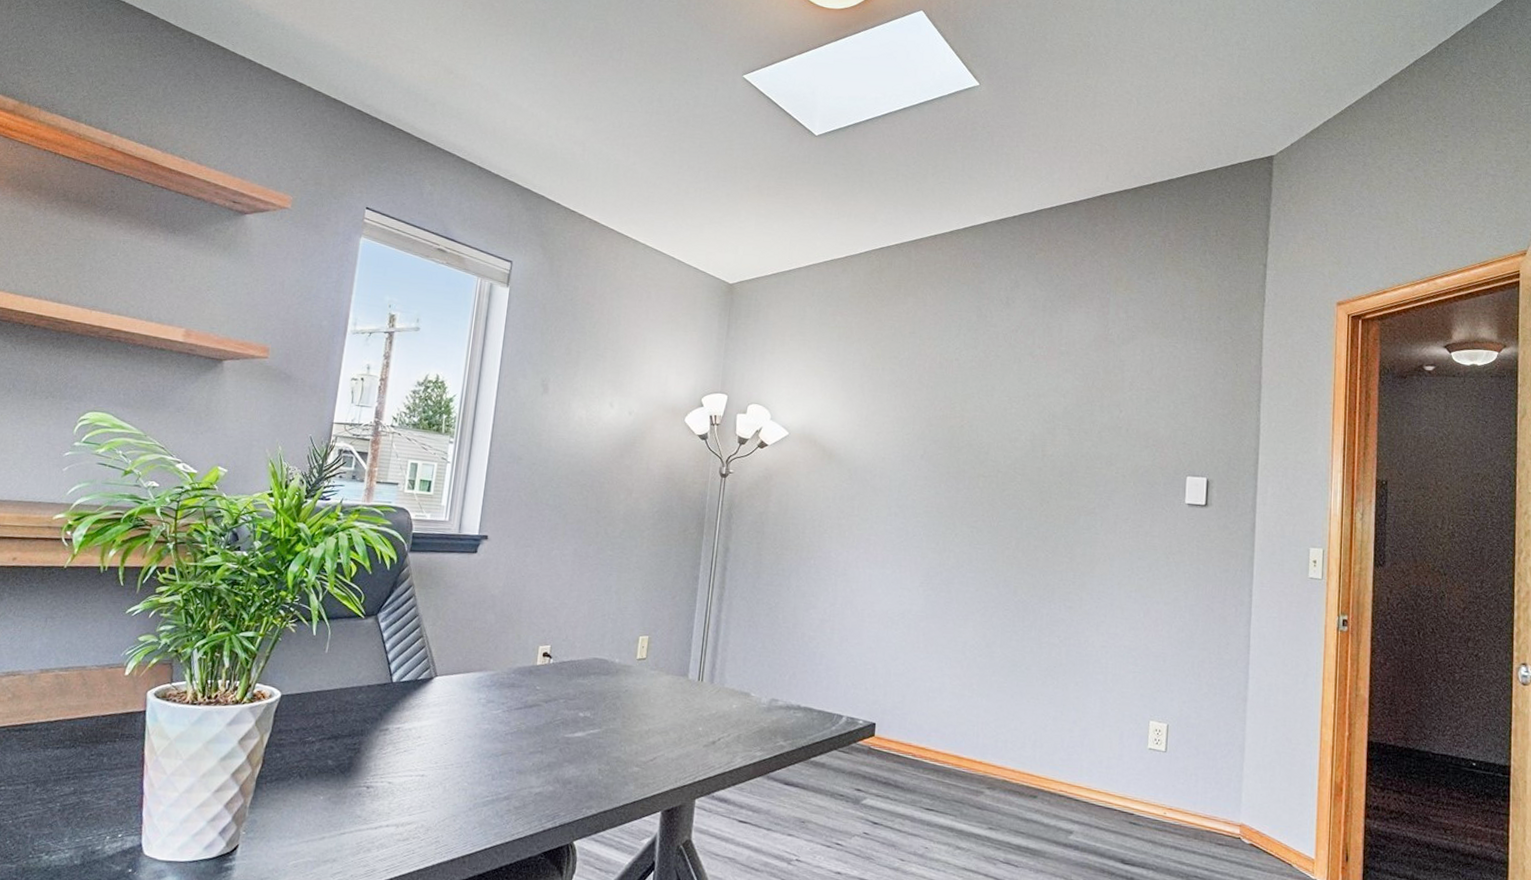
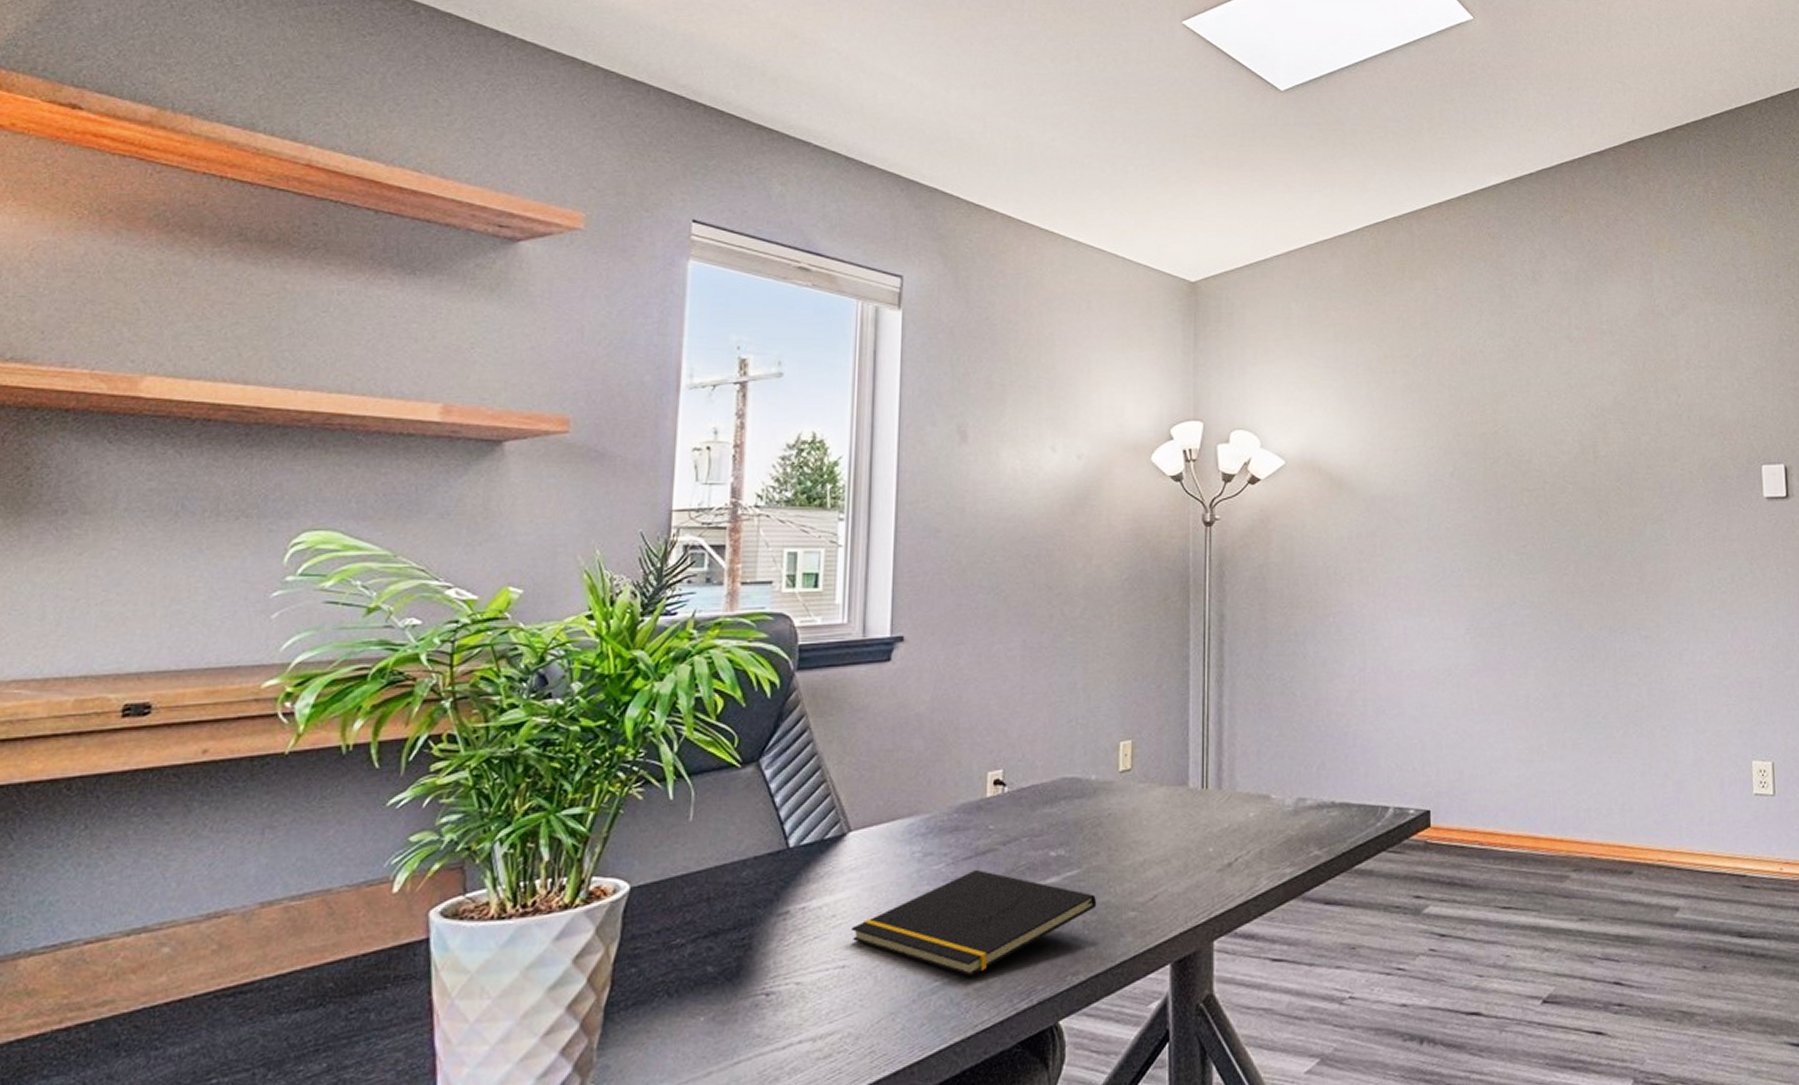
notepad: none [431,718,611,797] -> present [852,869,1097,976]

